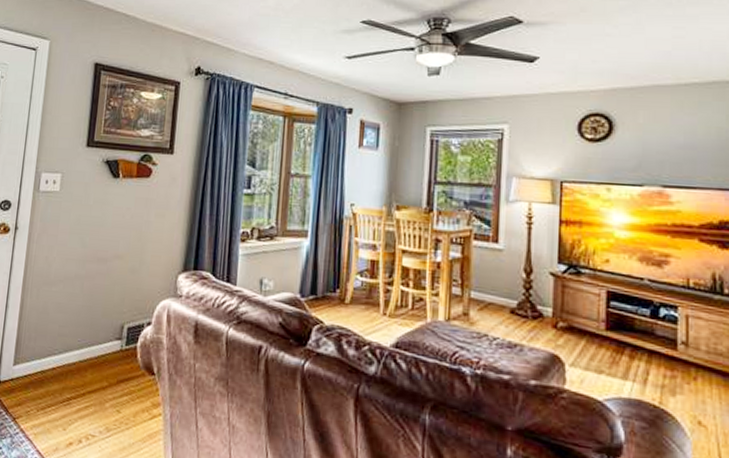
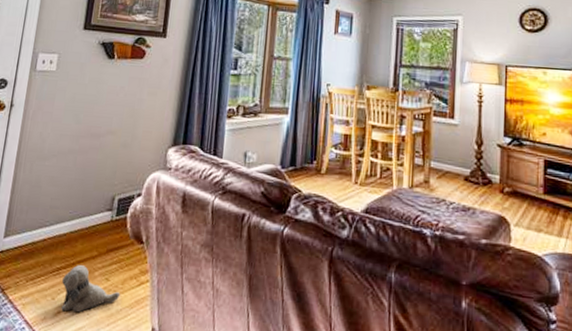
plush toy: none [73,395,133,445] -> present [61,265,121,313]

